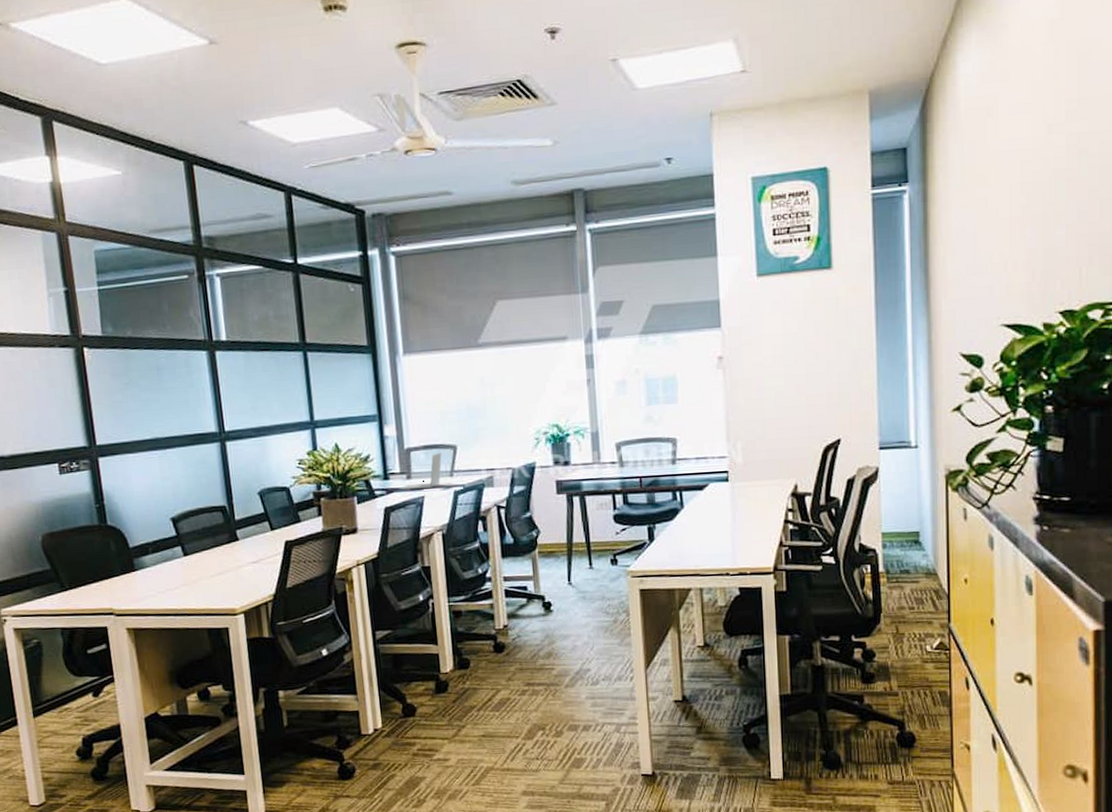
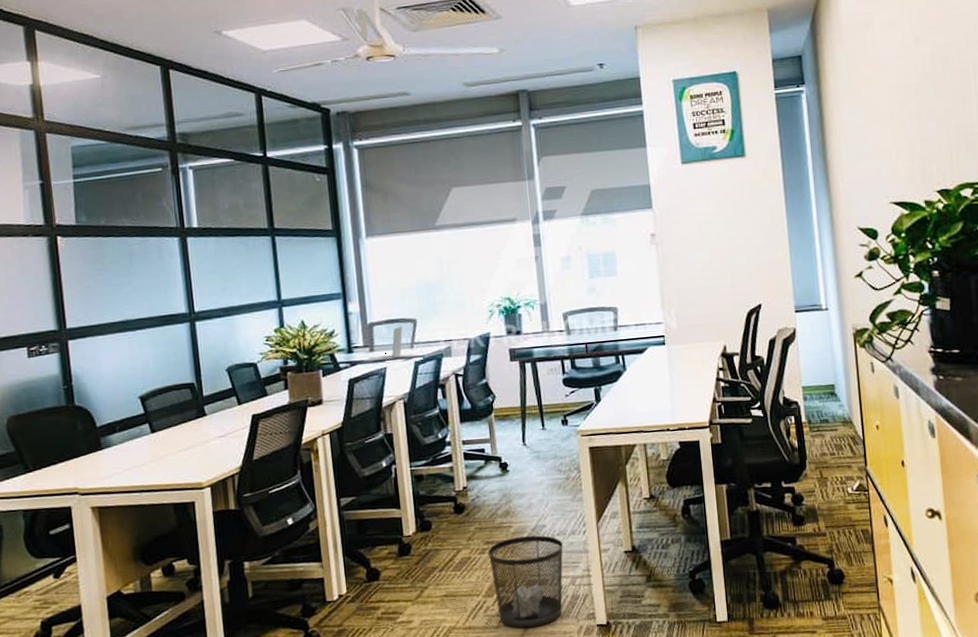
waste bin: none [529,679,608,773] -> present [488,535,563,628]

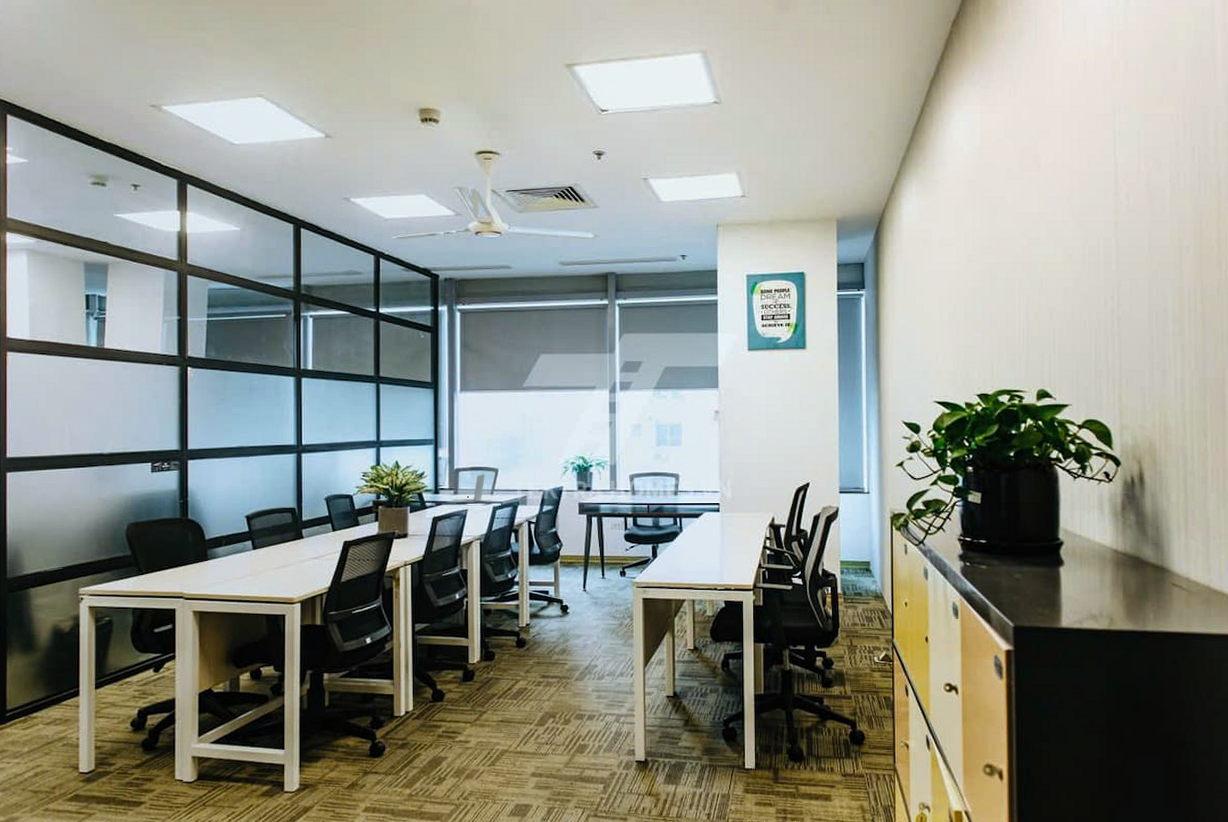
waste bin: present [488,535,563,628] -> none [544,674,611,757]

